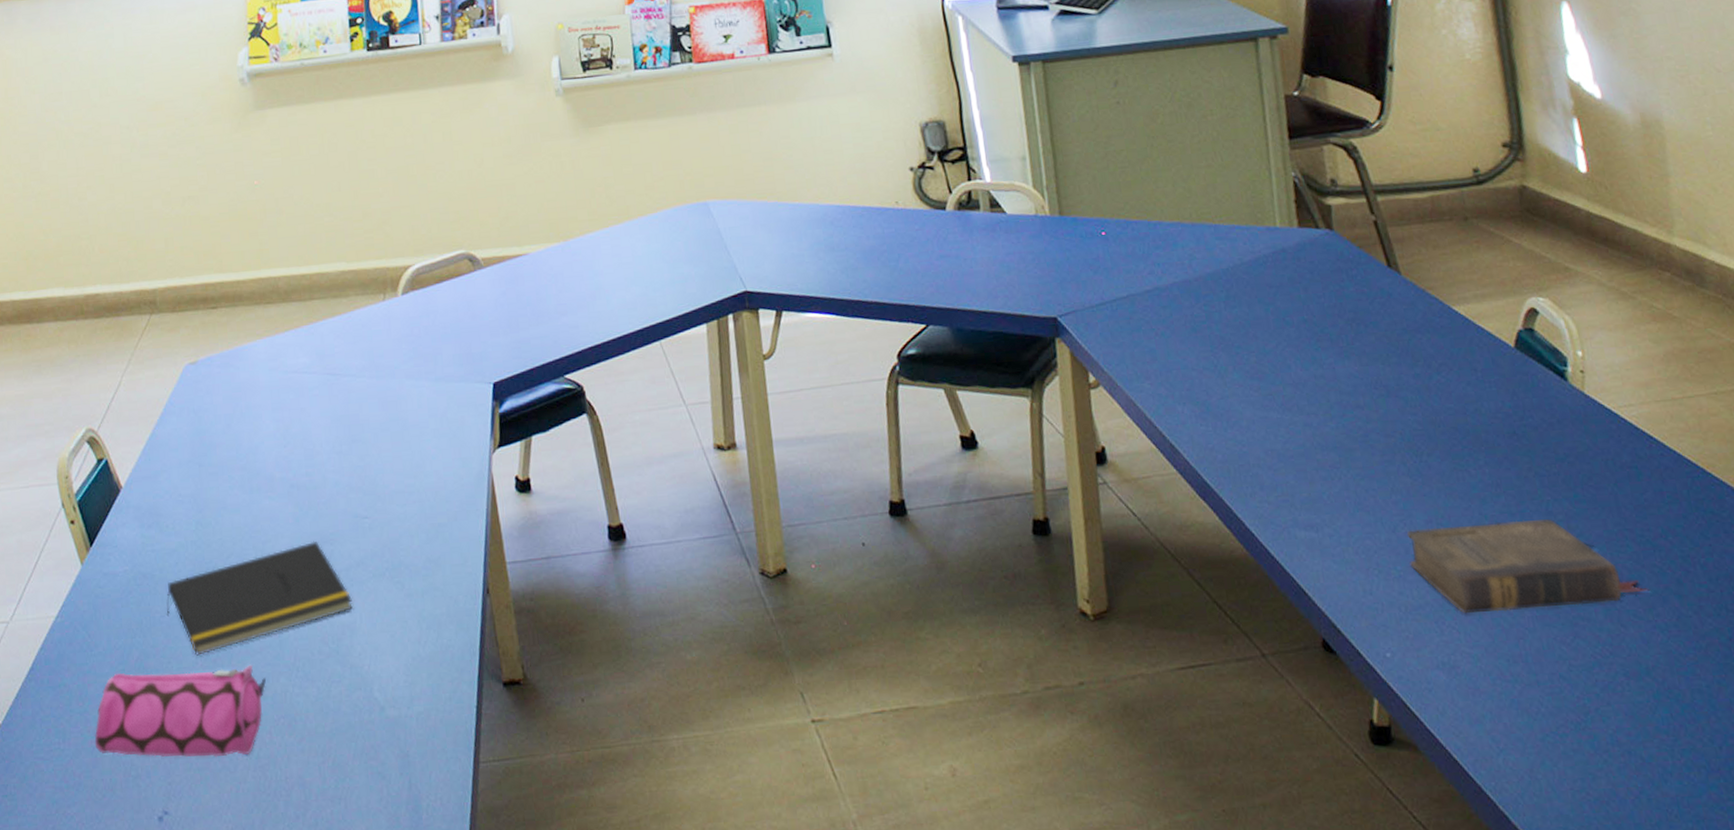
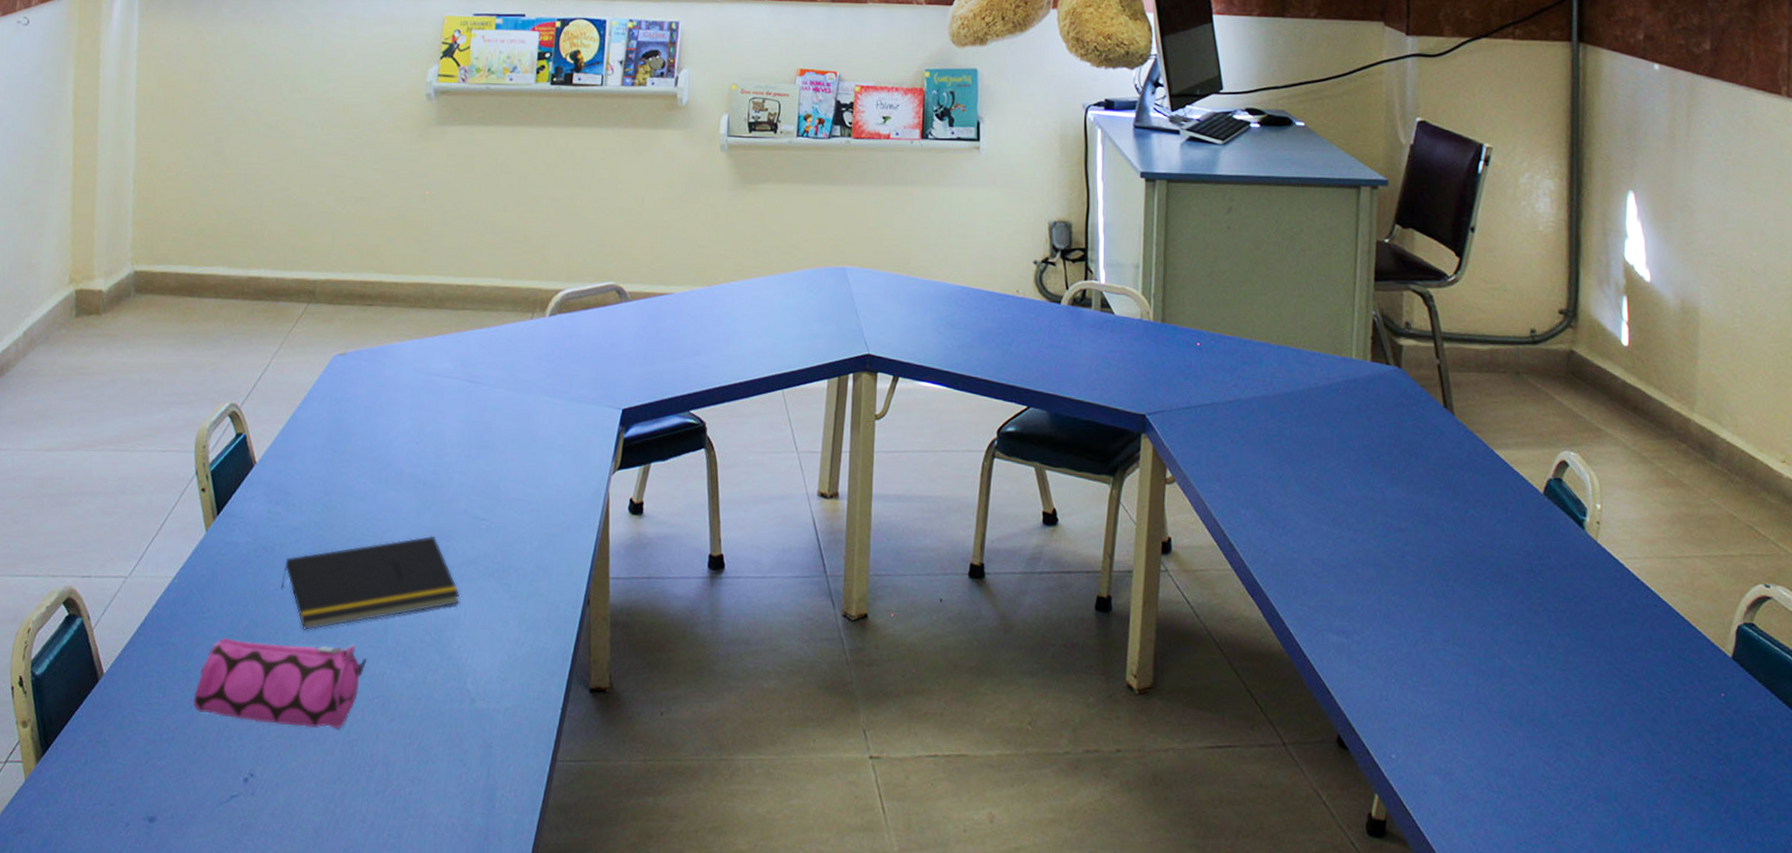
book: present [1406,519,1651,614] -> none [1424,646,1629,732]

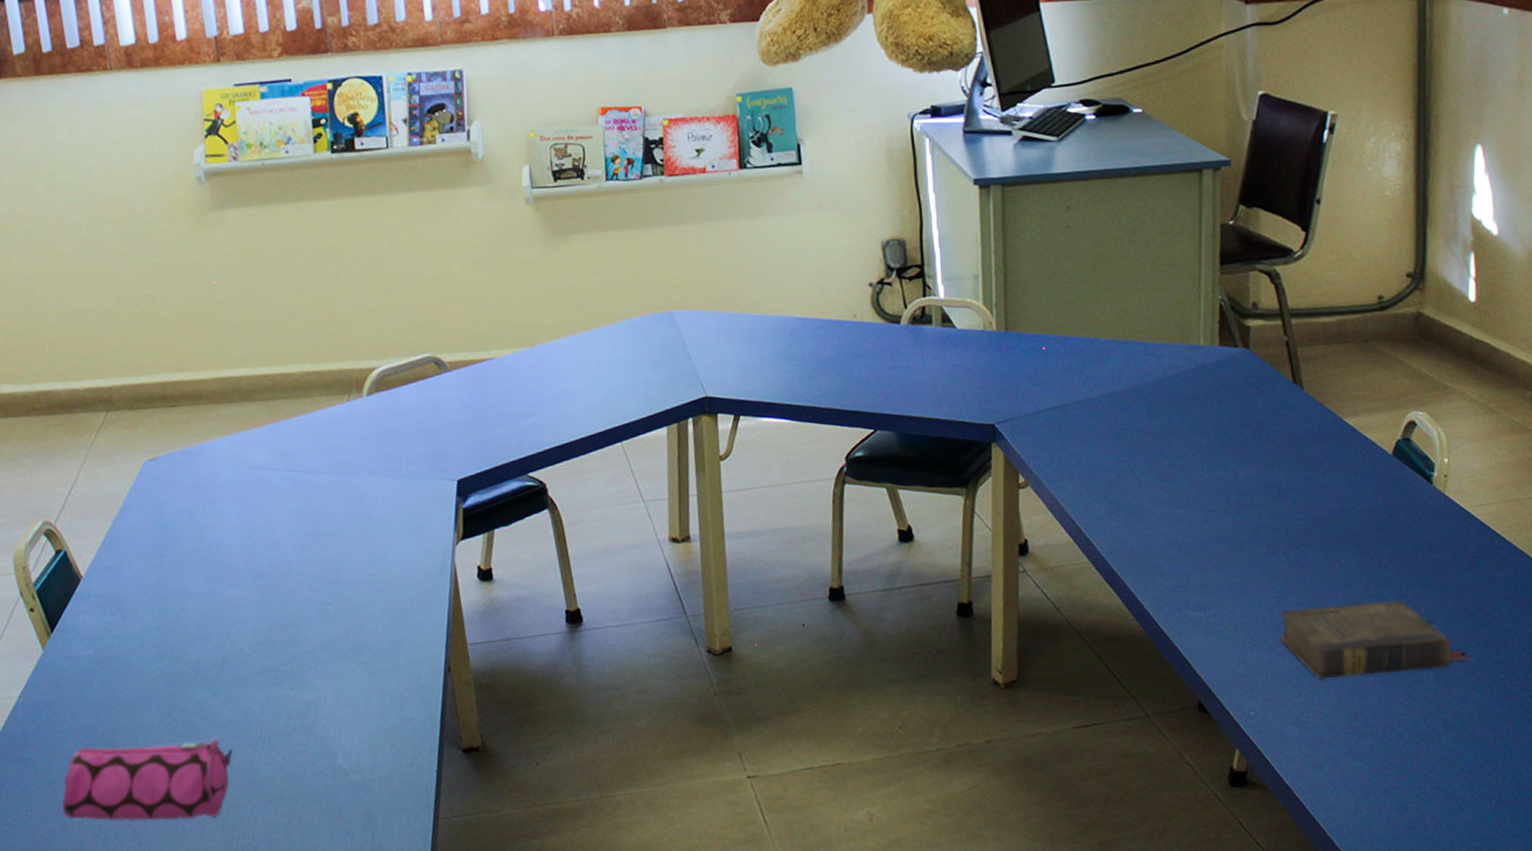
notepad: present [280,535,460,630] -> none [131,626,318,731]
book: none [1424,646,1629,732] -> present [1280,600,1474,680]

